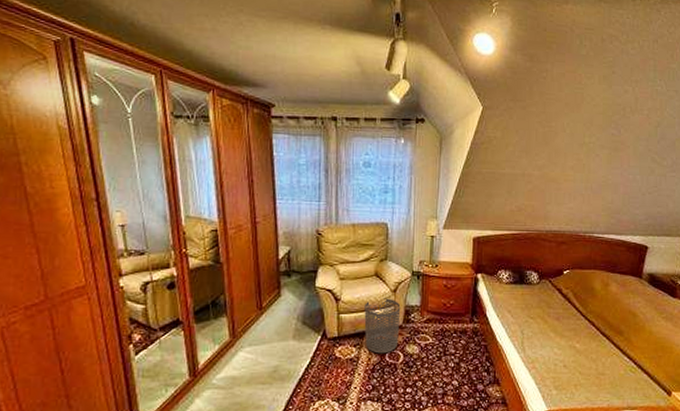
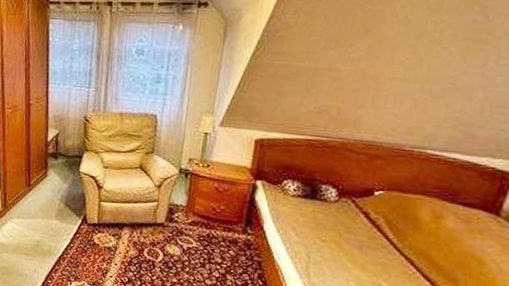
waste bin: present [364,298,401,354] -> none [124,192,165,249]

